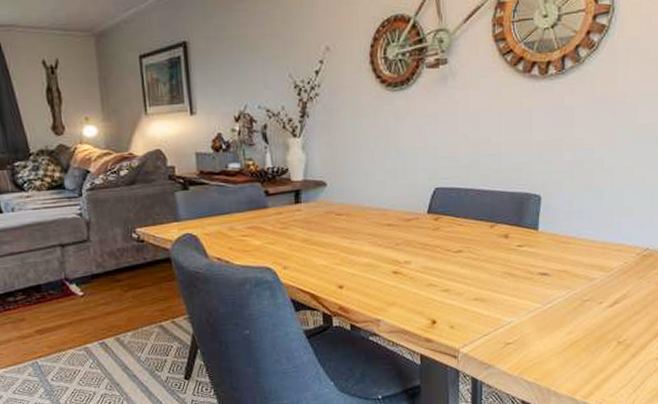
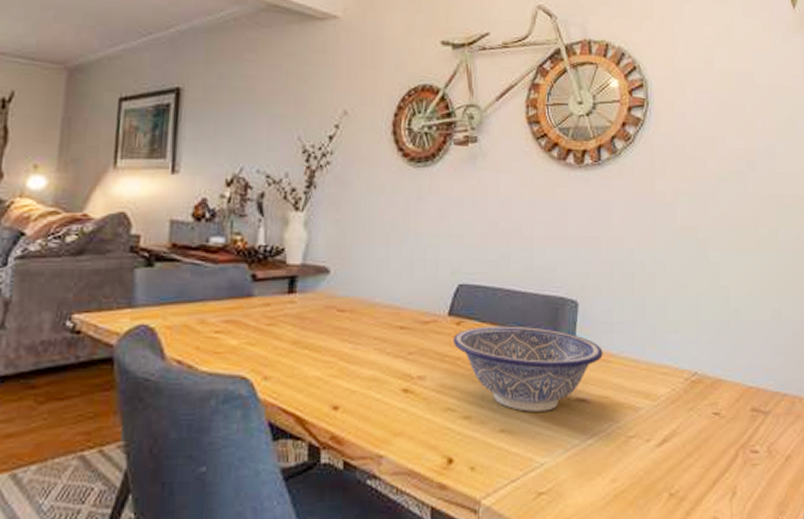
decorative bowl: none [433,218,563,285] -> present [454,325,603,412]

